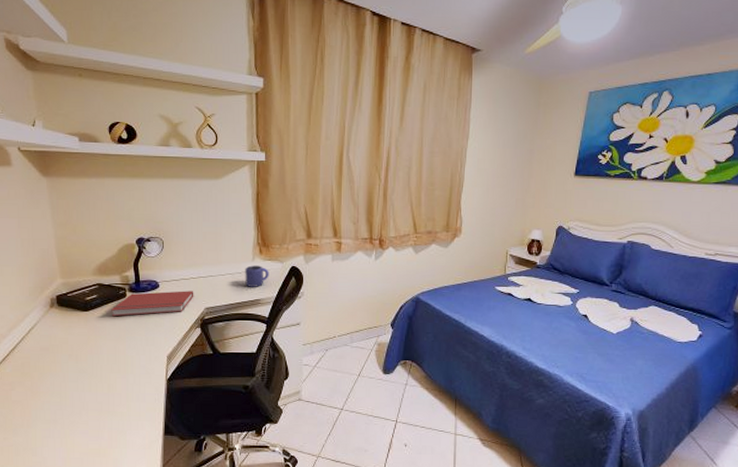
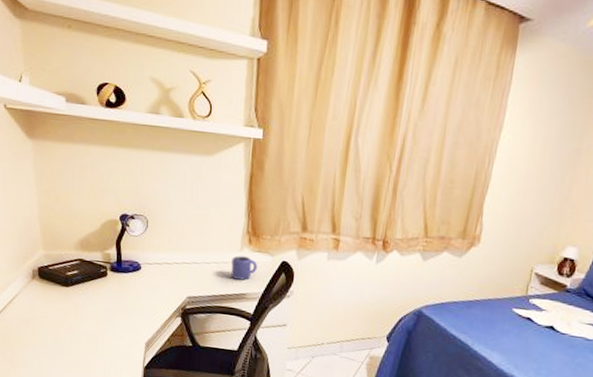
book: present [111,291,194,317] -> none [91,273,177,299]

